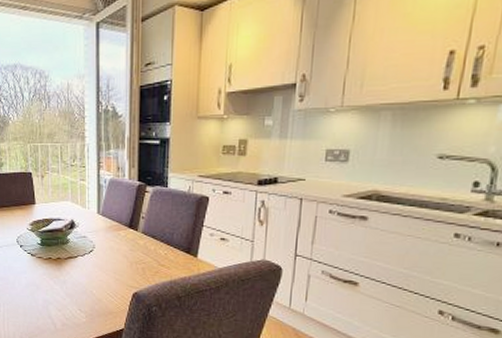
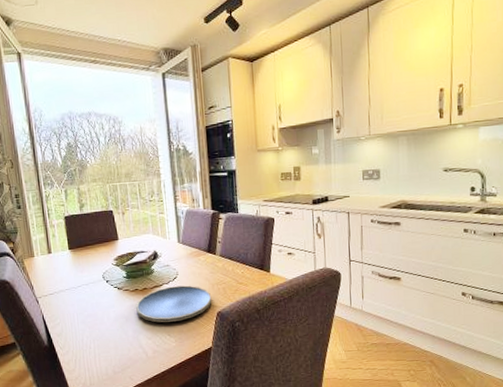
plate: none [48,259,129,297] -> present [136,285,212,323]

